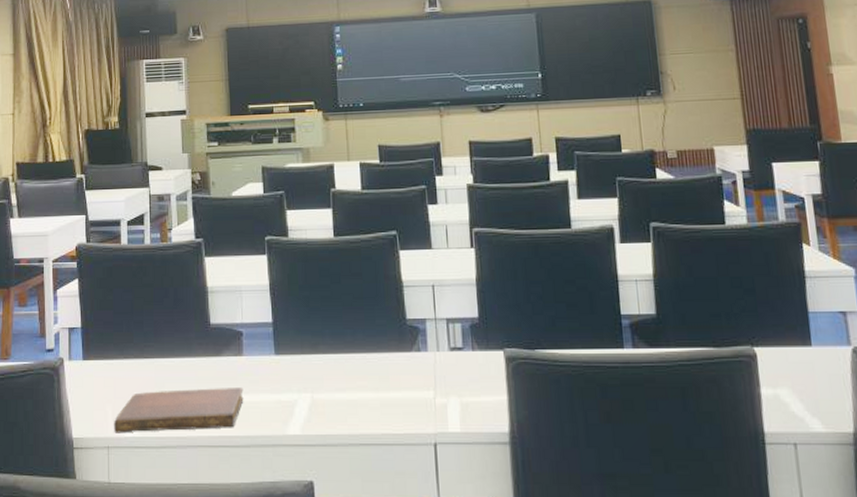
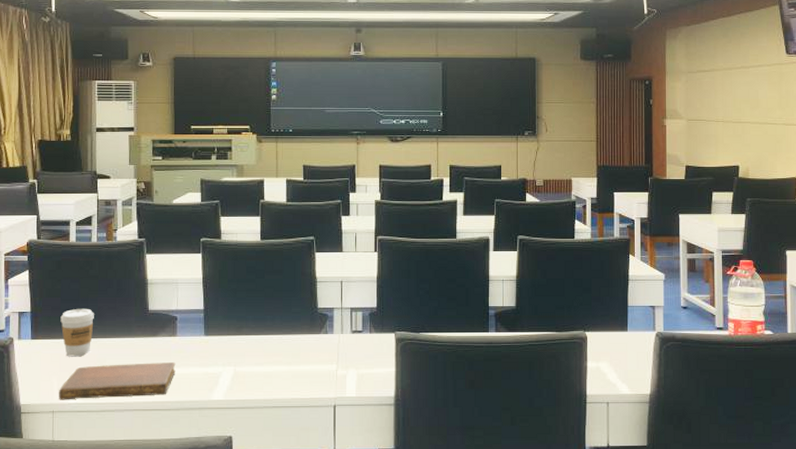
coffee cup: none [113,322,150,381] -> present [60,308,94,357]

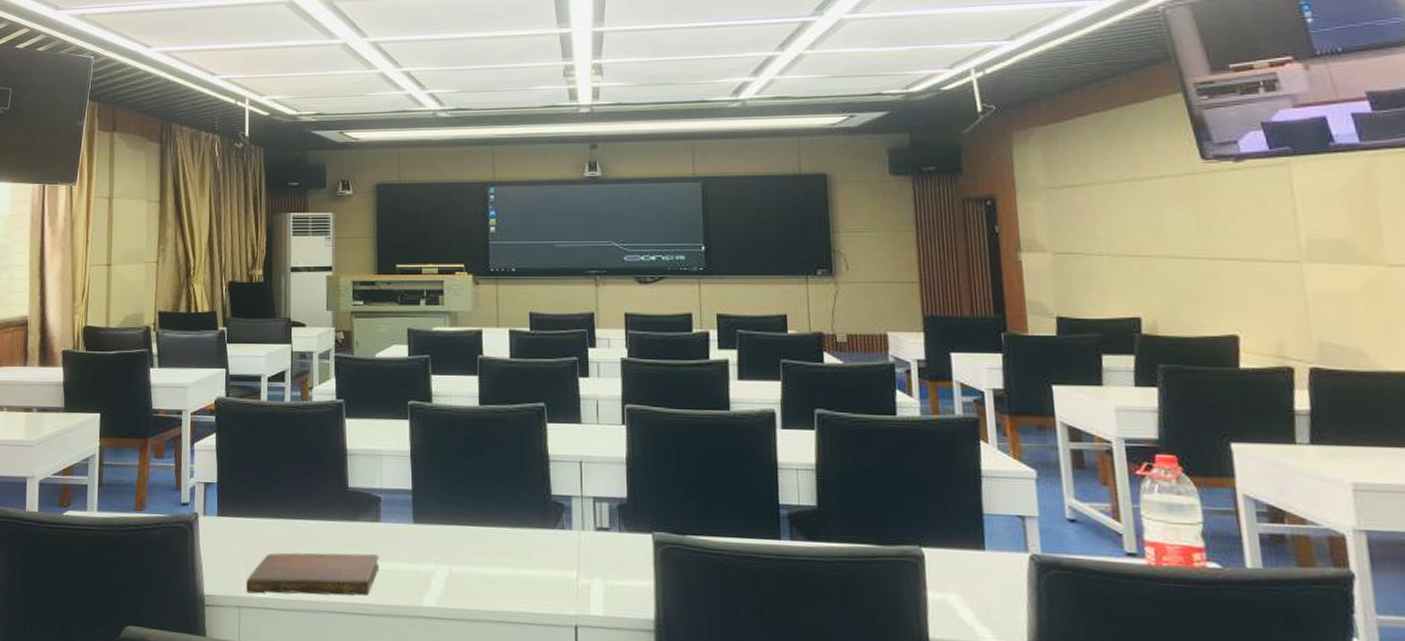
coffee cup: present [60,308,94,357] -> none [249,481,287,541]

